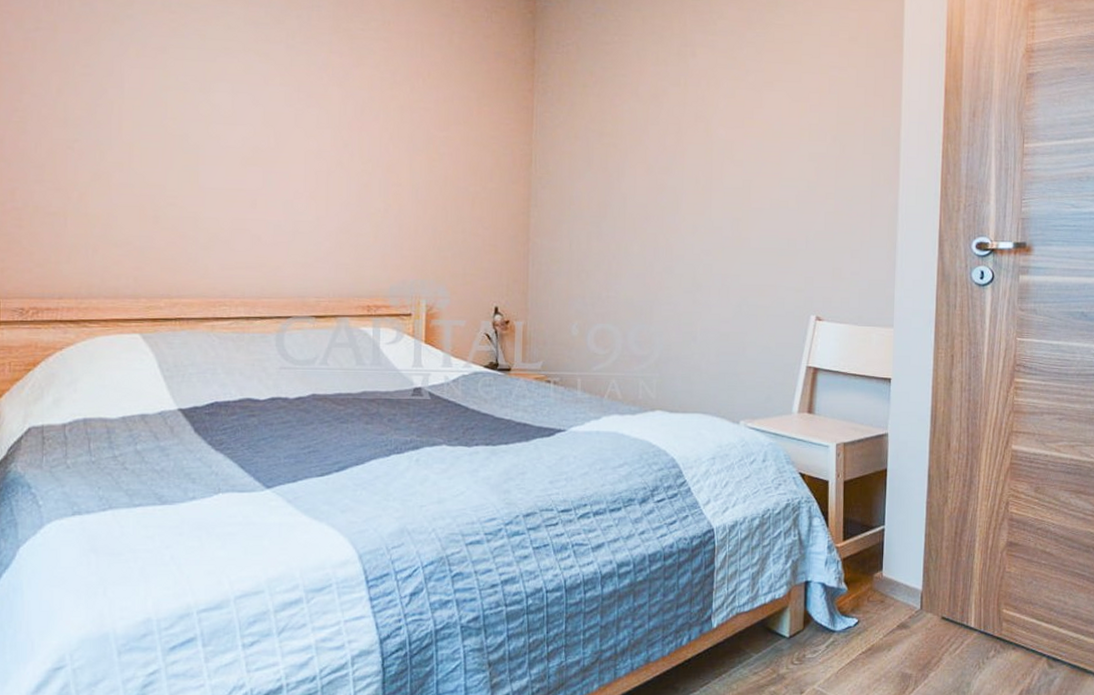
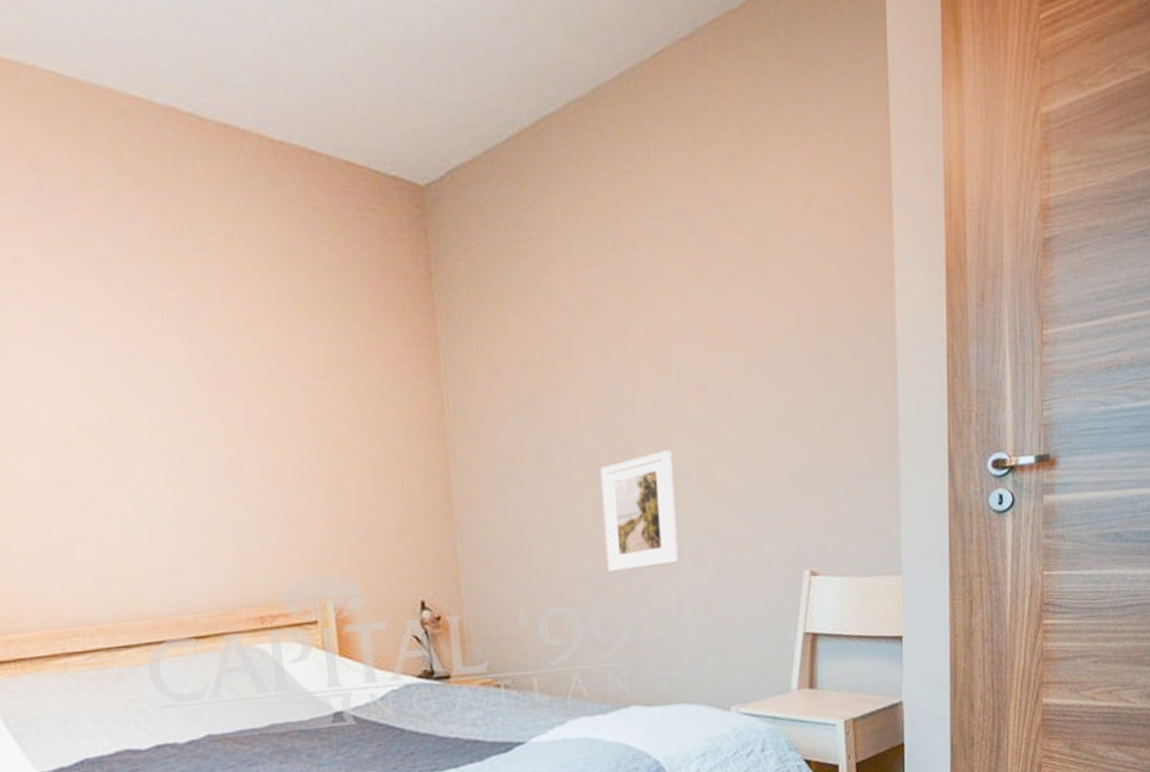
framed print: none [648,209,709,301] -> present [600,450,679,573]

